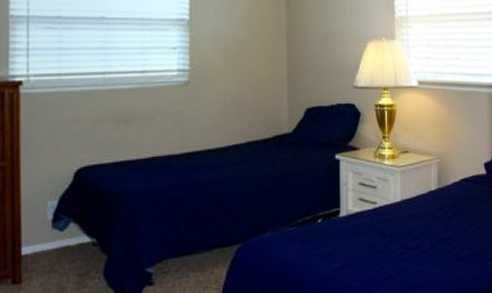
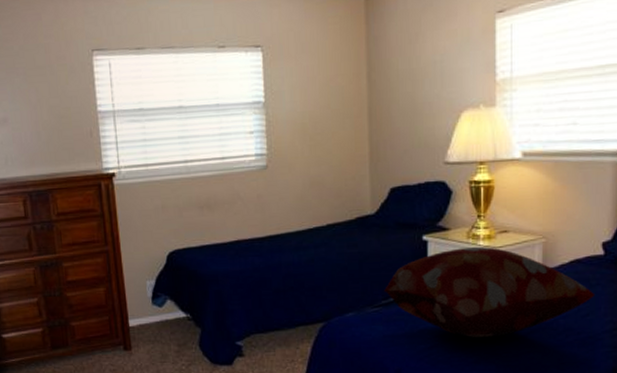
decorative pillow: none [299,166,481,256] -> present [383,247,594,338]

